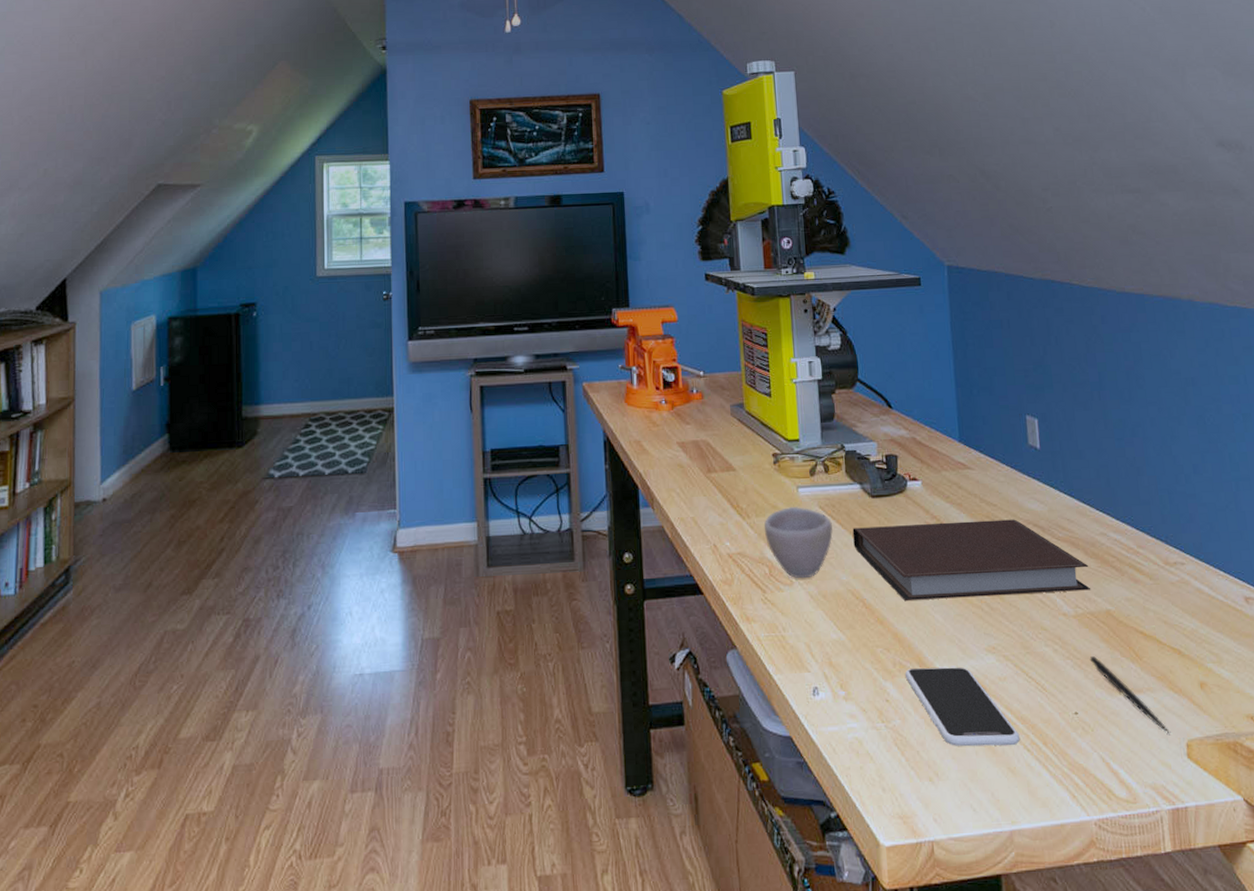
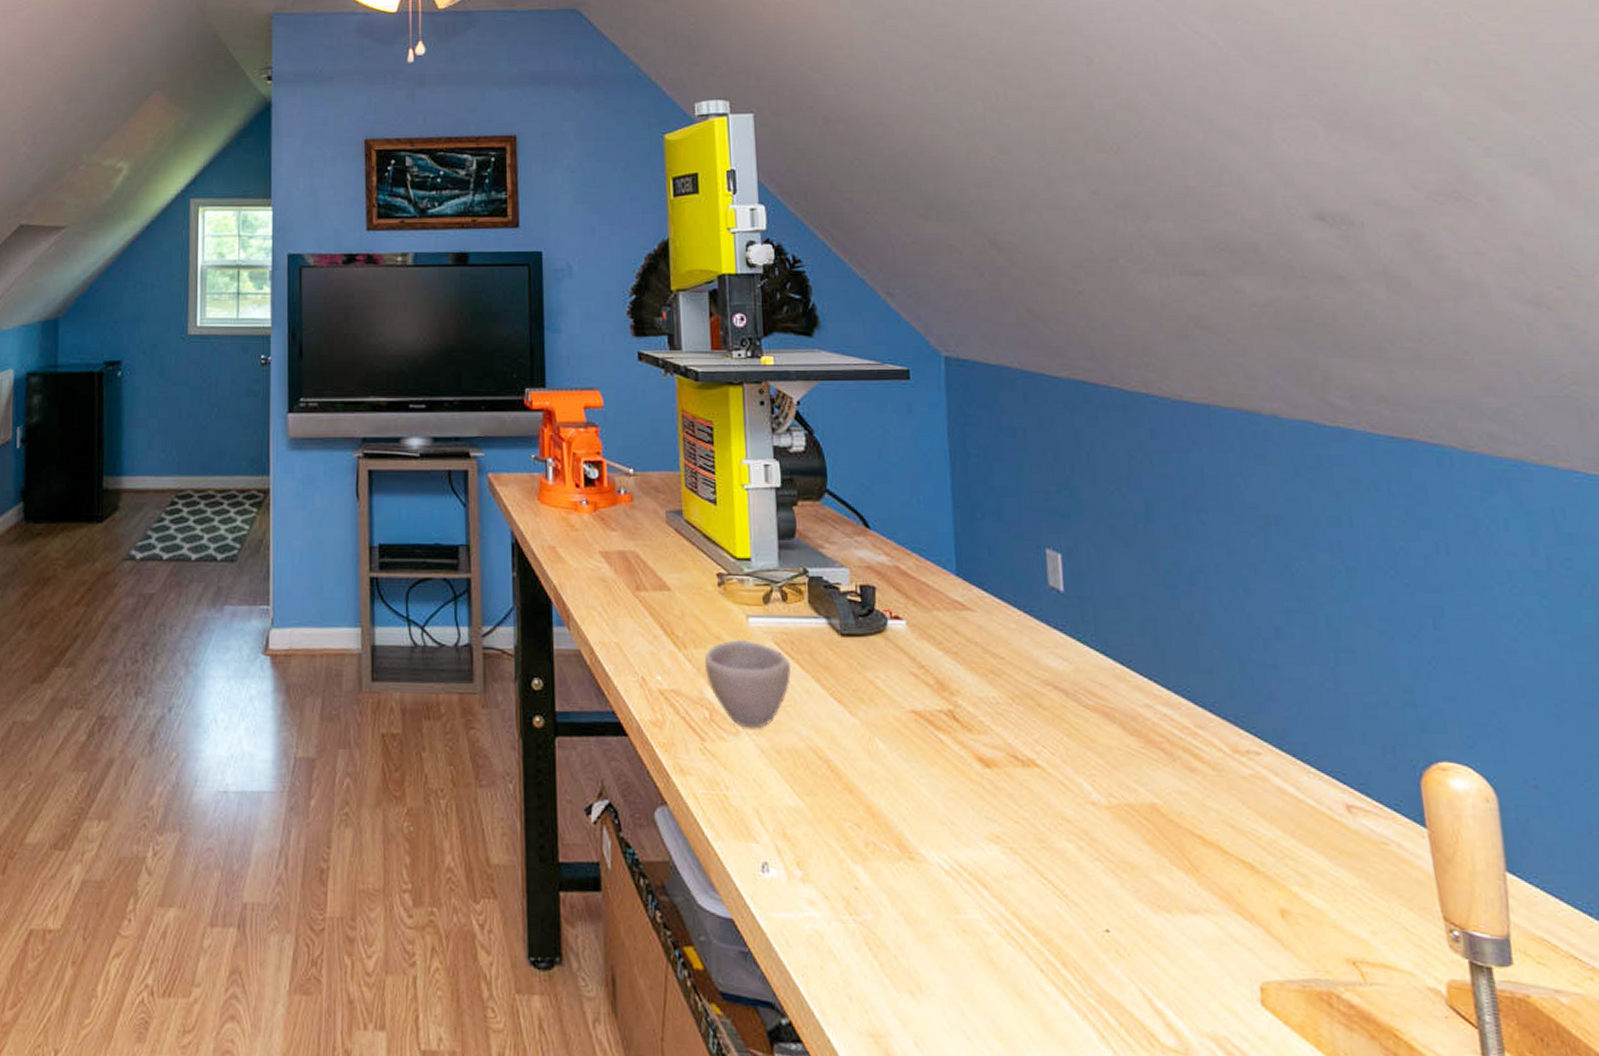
notebook: present [852,519,1090,601] -> none [816,671,1129,776]
smartphone: present [905,667,1020,747] -> none [880,851,1031,962]
pen: present [1089,656,1170,733] -> none [1126,861,1237,970]

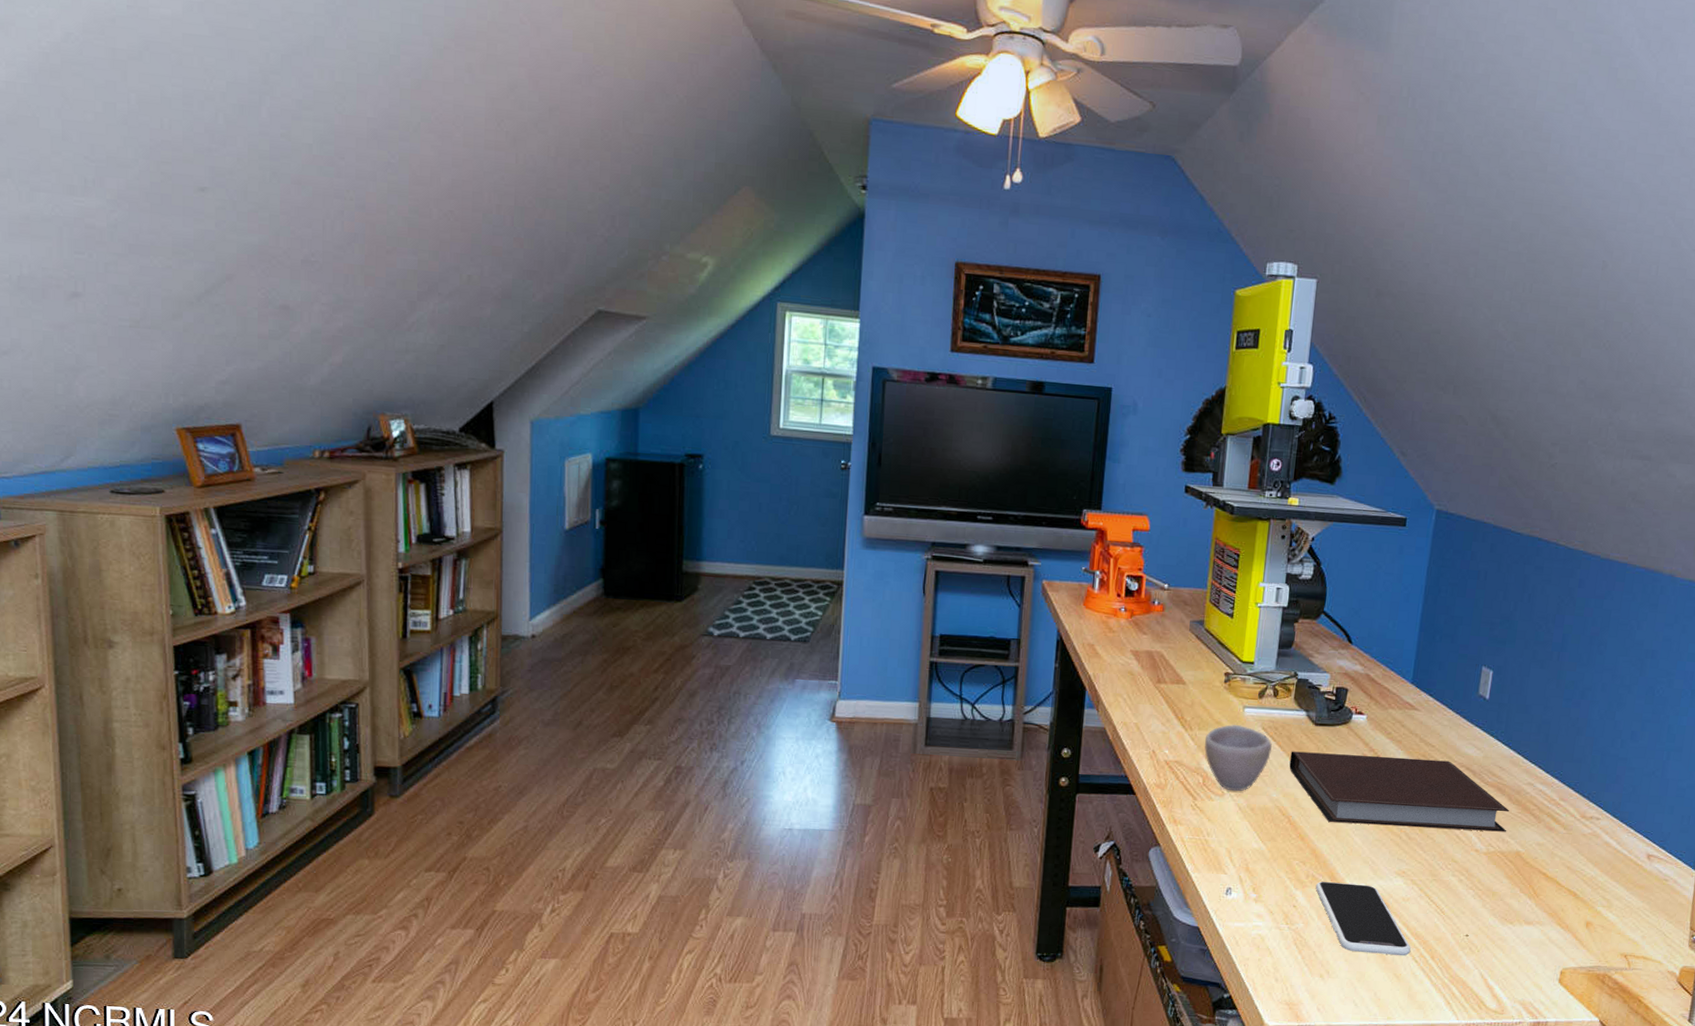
notebook: none [816,671,1129,776] -> present [1289,751,1510,832]
smartphone: none [880,851,1031,962] -> present [1315,881,1411,956]

